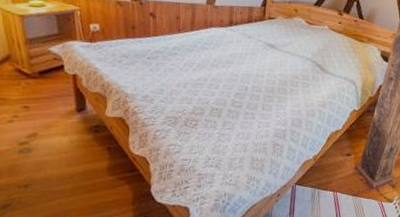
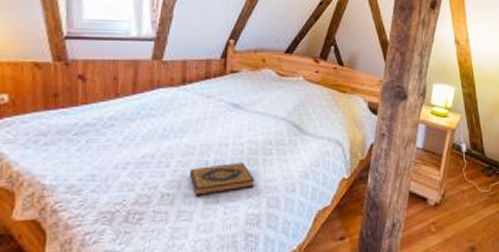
hardback book: none [233,90,283,113] -> present [190,163,255,197]

